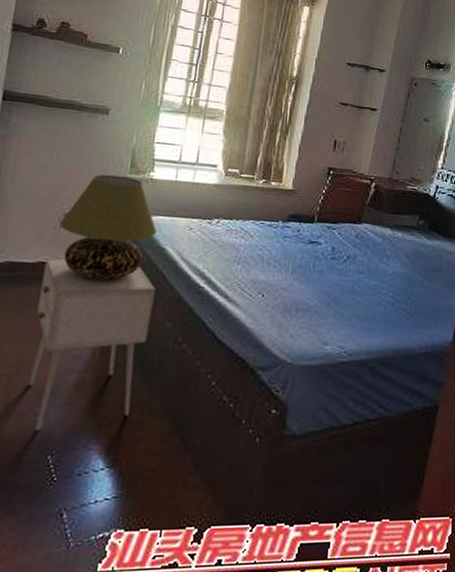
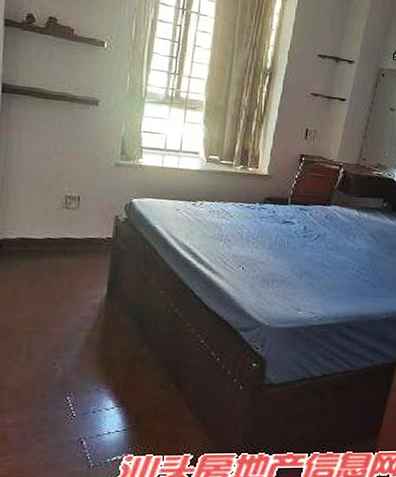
nightstand: present [28,259,157,432] -> none [46,235,150,378]
table lamp: present [60,174,158,280] -> none [62,160,148,254]

